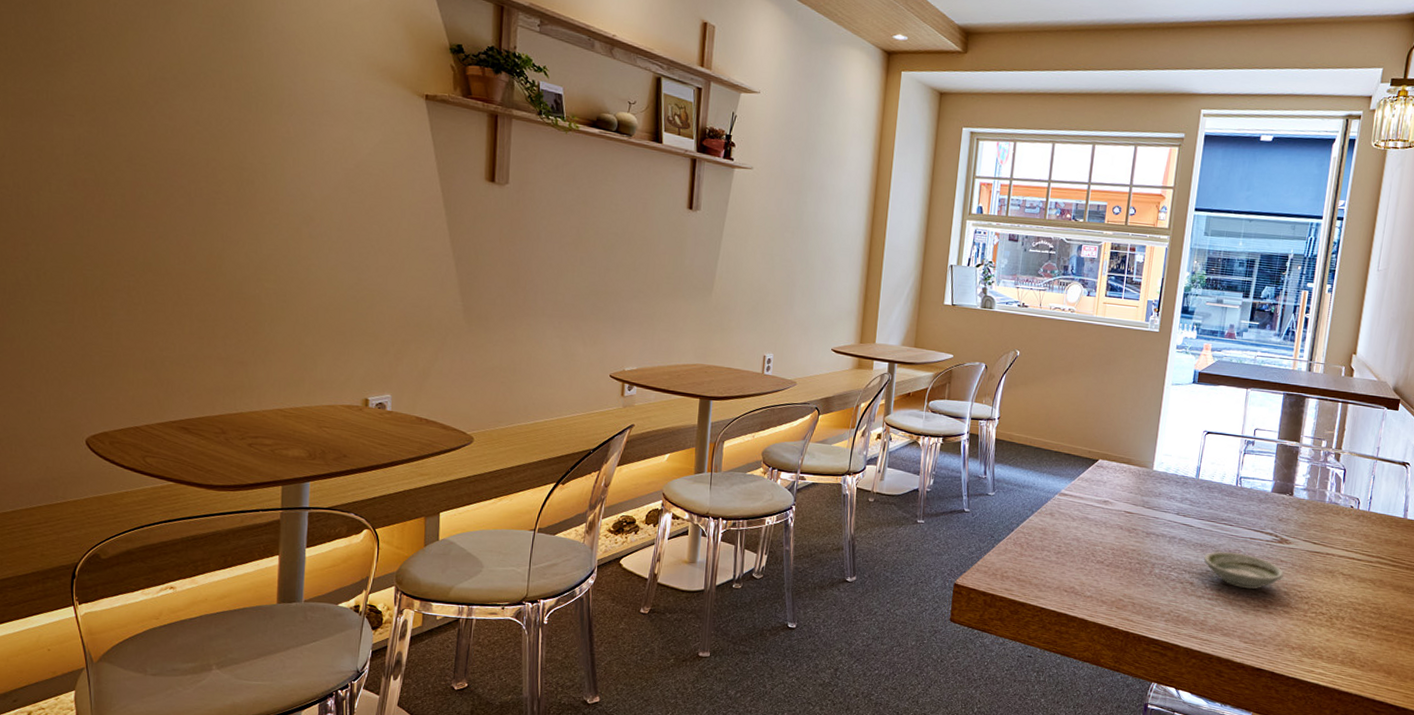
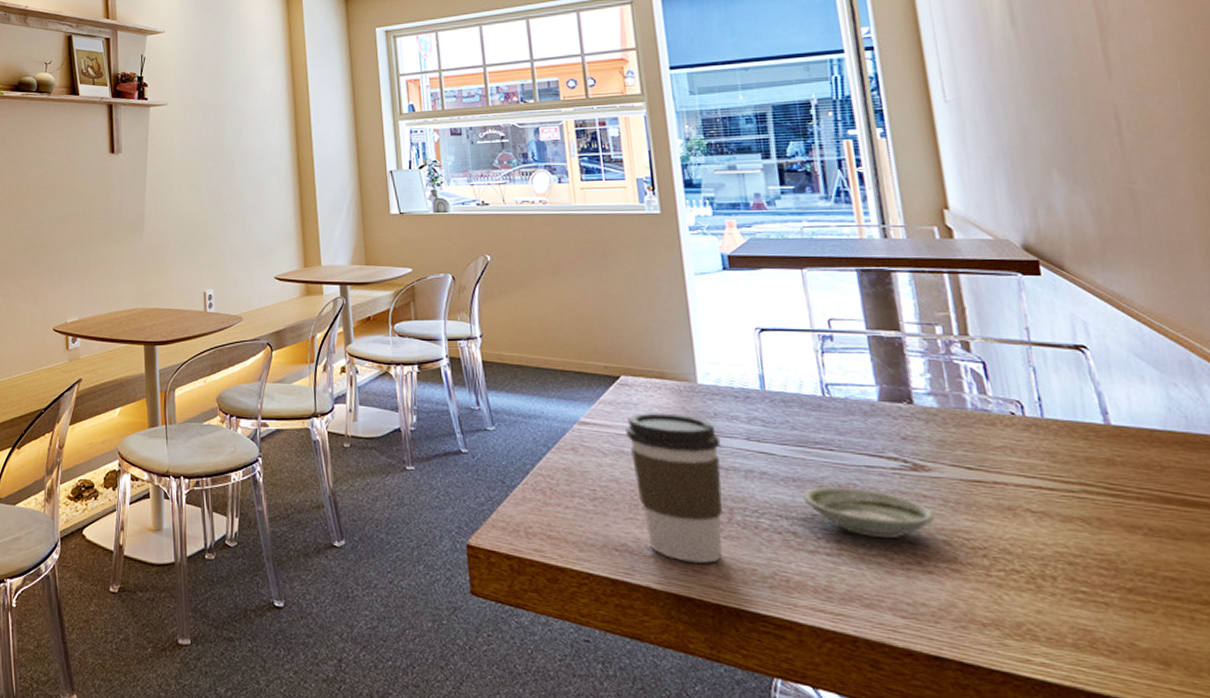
coffee cup: none [1090,489,1159,603] -> present [626,412,723,564]

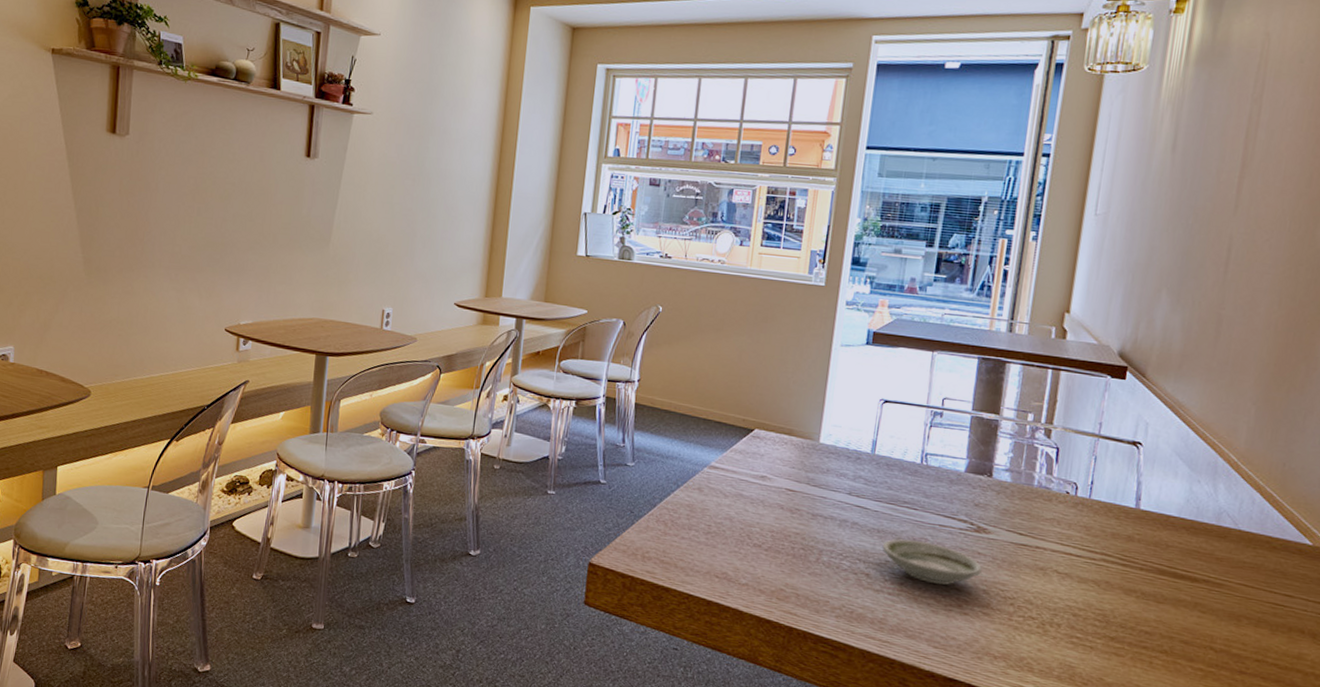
coffee cup: present [626,412,723,564] -> none [746,463,827,594]

